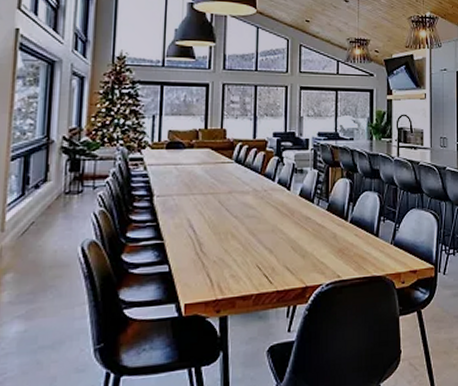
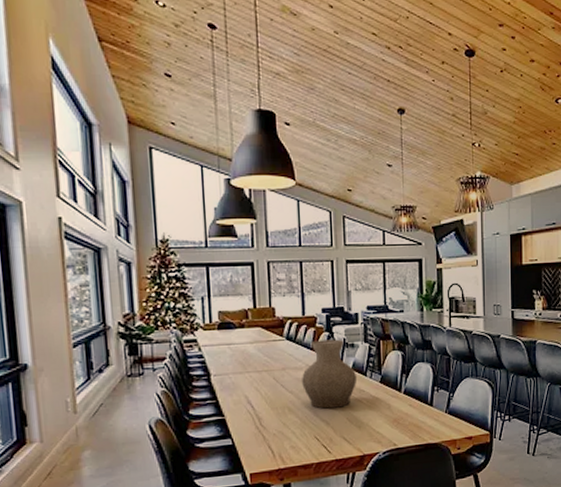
vase: none [248,164,304,236] -> present [302,339,358,409]

